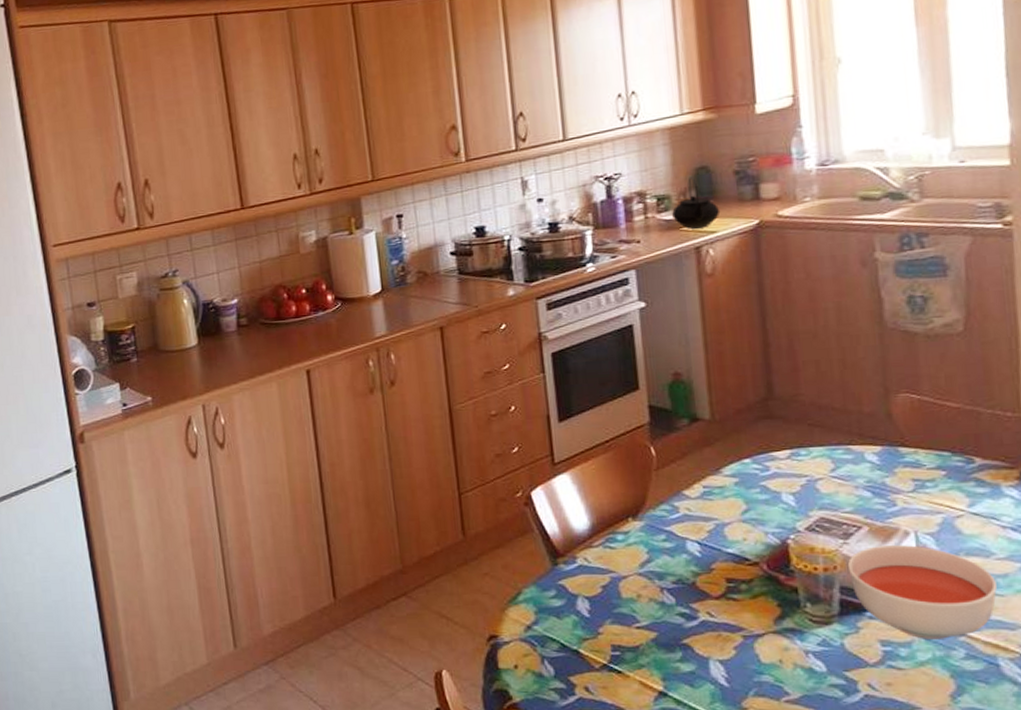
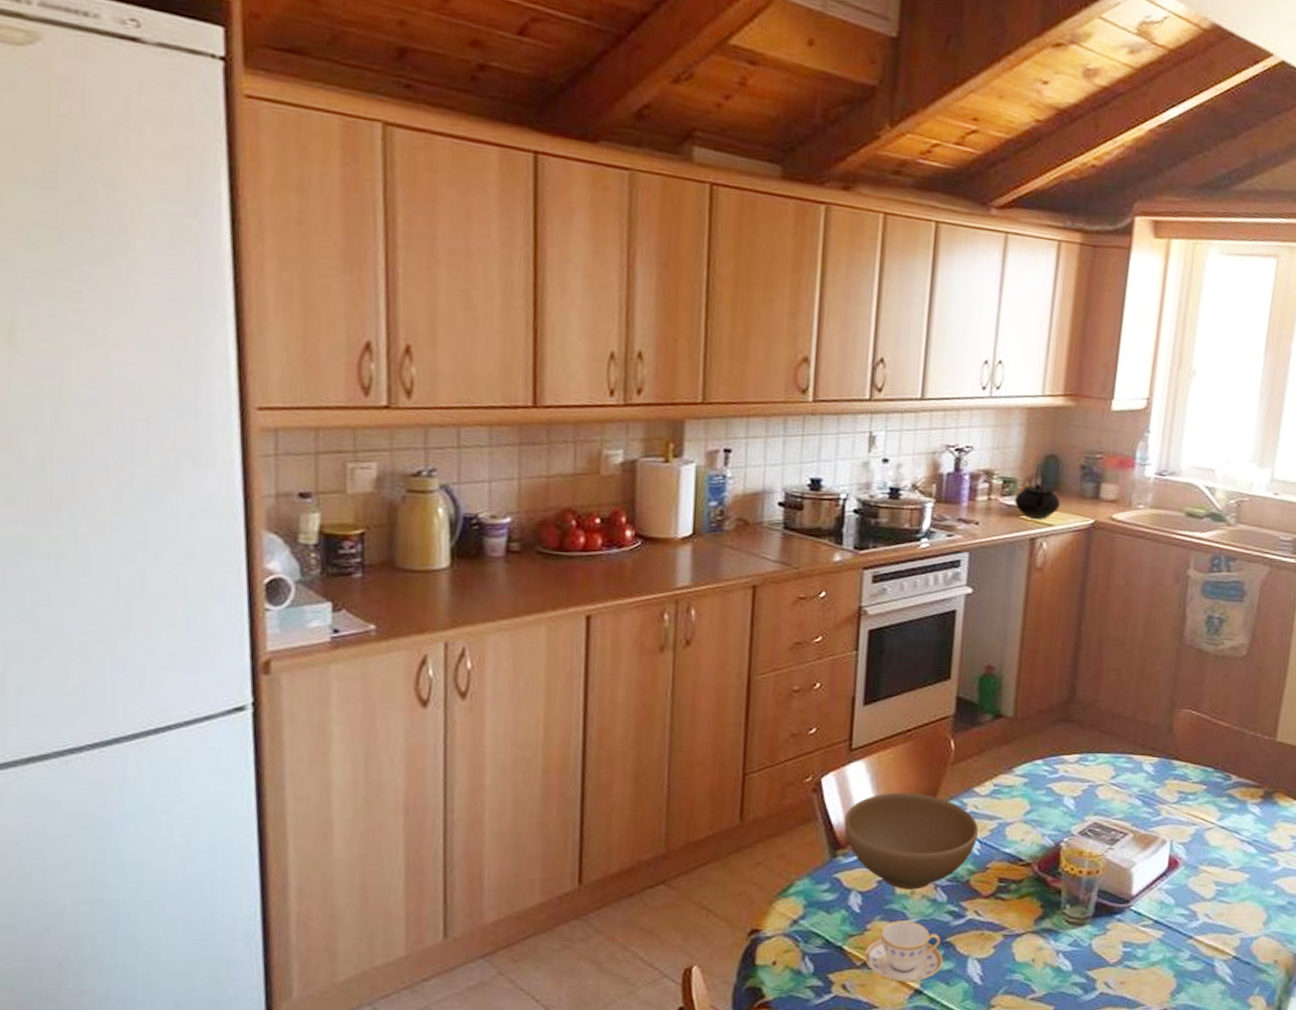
bowl: none [559,499,697,593] -> present [844,792,979,890]
teacup: none [601,624,683,685] -> present [864,921,943,982]
bowl: present [847,545,998,639] -> none [1108,852,1227,942]

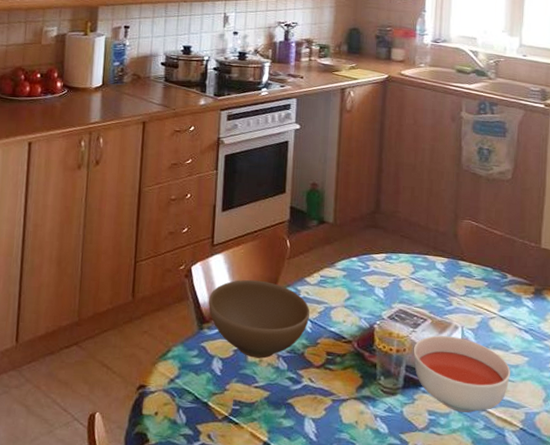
teacup: present [864,921,943,982] -> none [224,383,285,436]
teapot: present [1013,463,1061,519] -> none [328,34,363,75]
bowl: none [1108,852,1227,942] -> present [413,335,511,413]

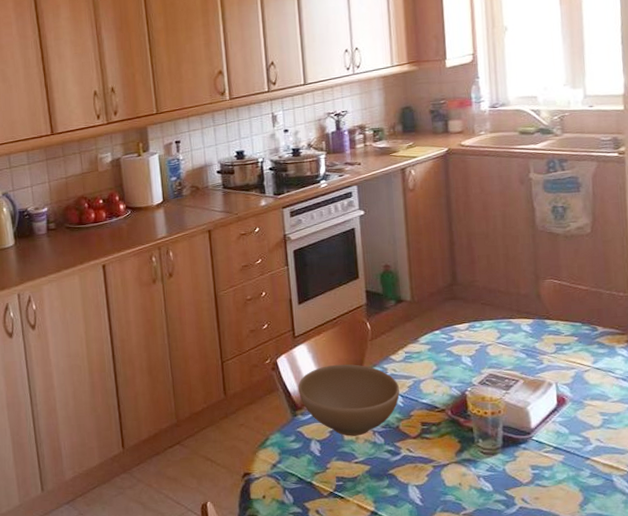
bowl: present [413,335,511,413] -> none [508,393,613,464]

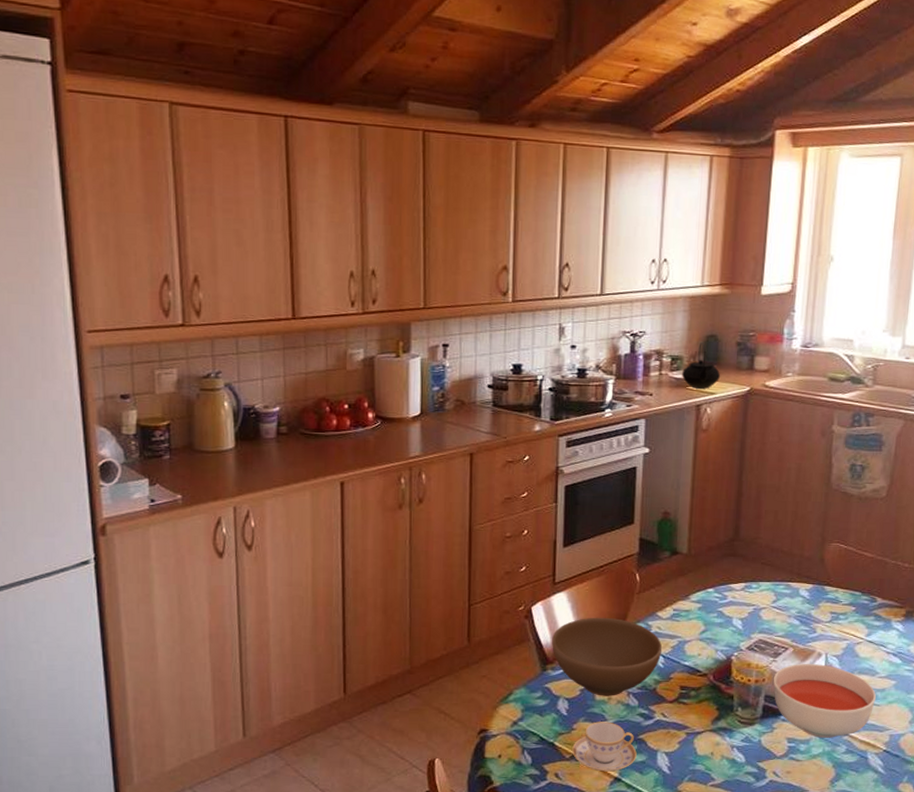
teacup: none [329,459,389,507] -> present [572,722,637,772]
teapot: none [384,114,420,155] -> present [681,343,721,389]
bowl: none [508,393,613,464] -> present [773,664,877,738]

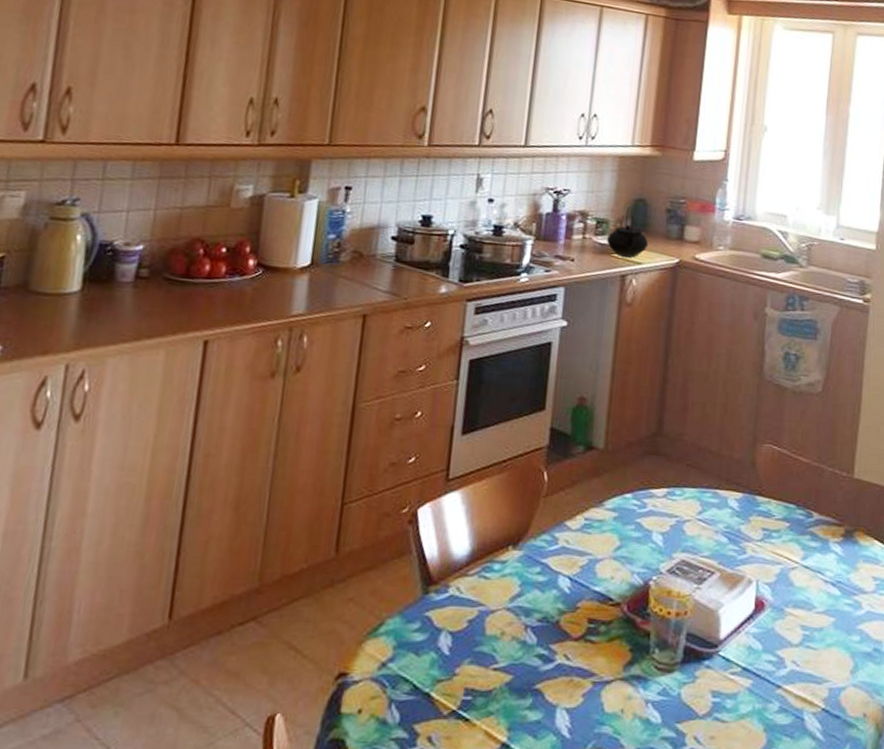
bowl: present [552,617,663,696] -> none [437,525,570,631]
teacup: present [572,722,637,772] -> none [451,664,532,735]
bowl: present [773,664,877,738] -> none [696,593,814,691]

